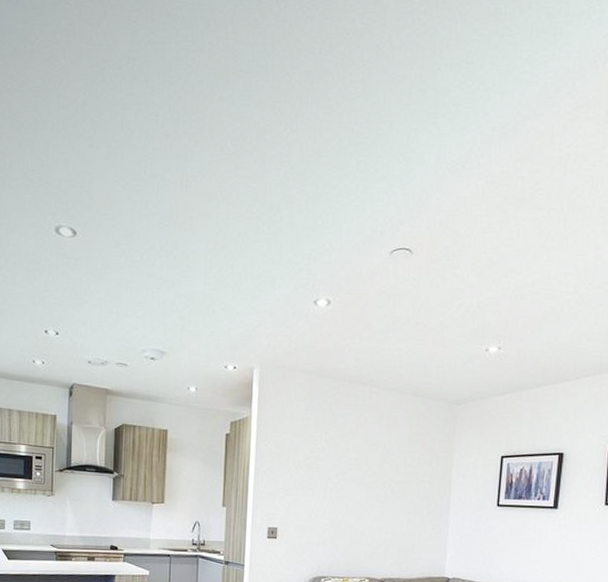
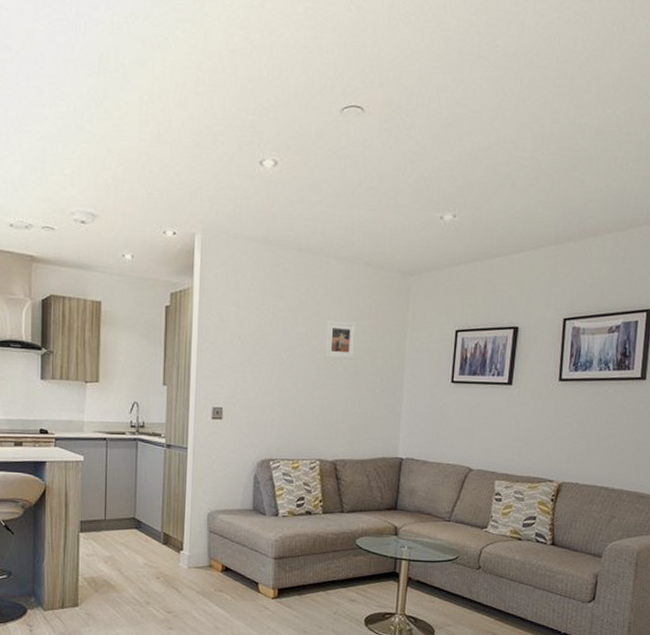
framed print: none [373,446,404,484] -> present [323,320,356,360]

